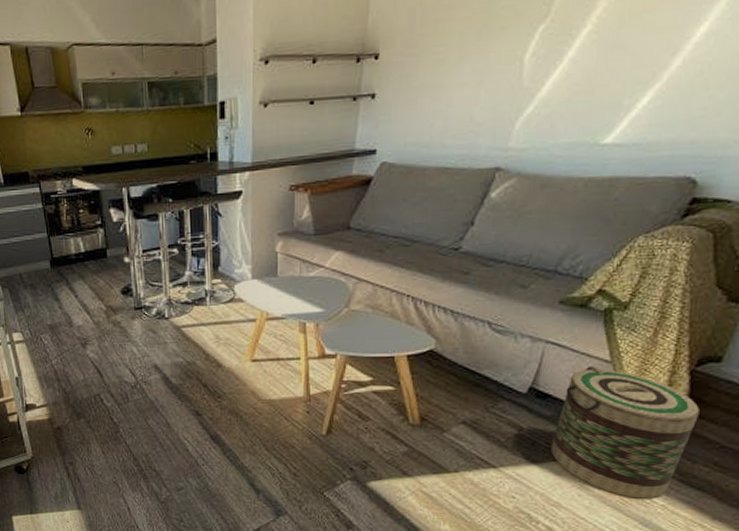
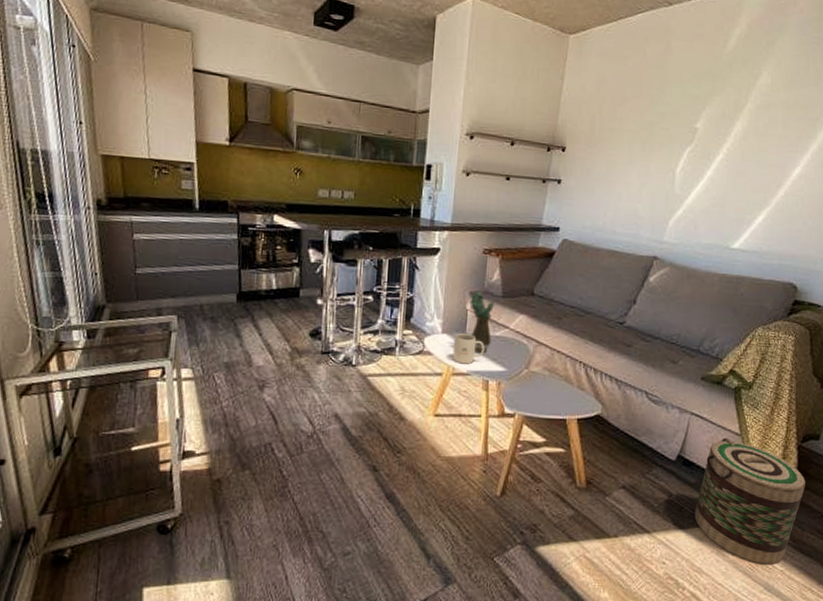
mug: none [265,277,298,308] -> present [452,333,484,364]
vase: none [277,230,307,295] -> present [469,289,495,353]

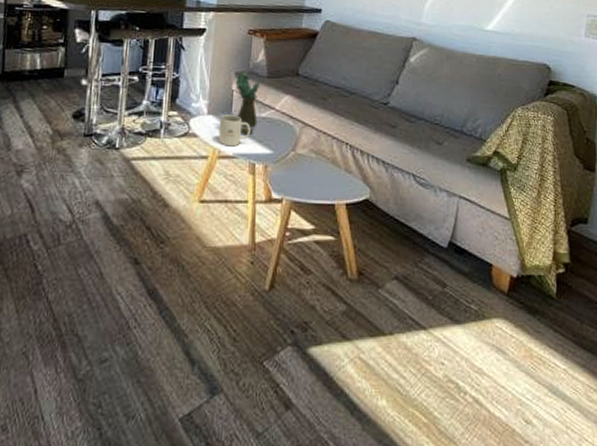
basket: present [694,437,805,564] -> none [470,222,579,362]

